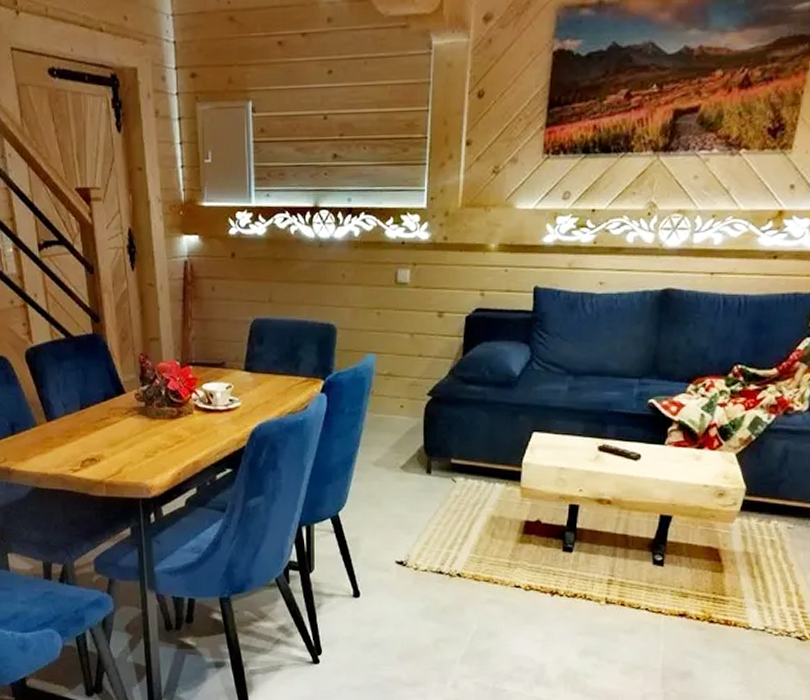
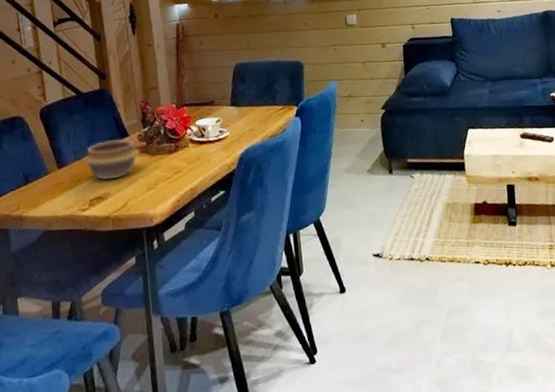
bowl: none [74,396,137,440] -> present [83,139,139,180]

